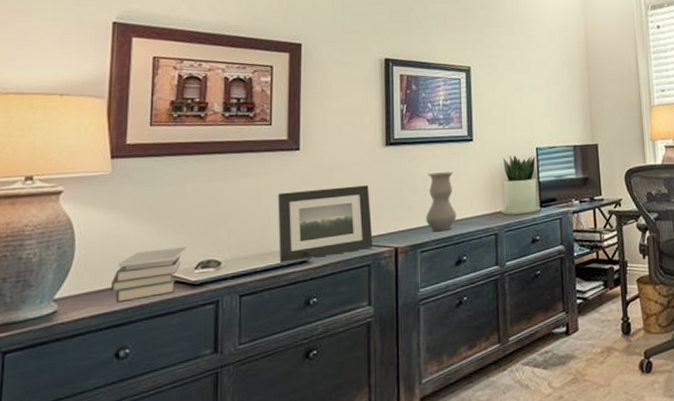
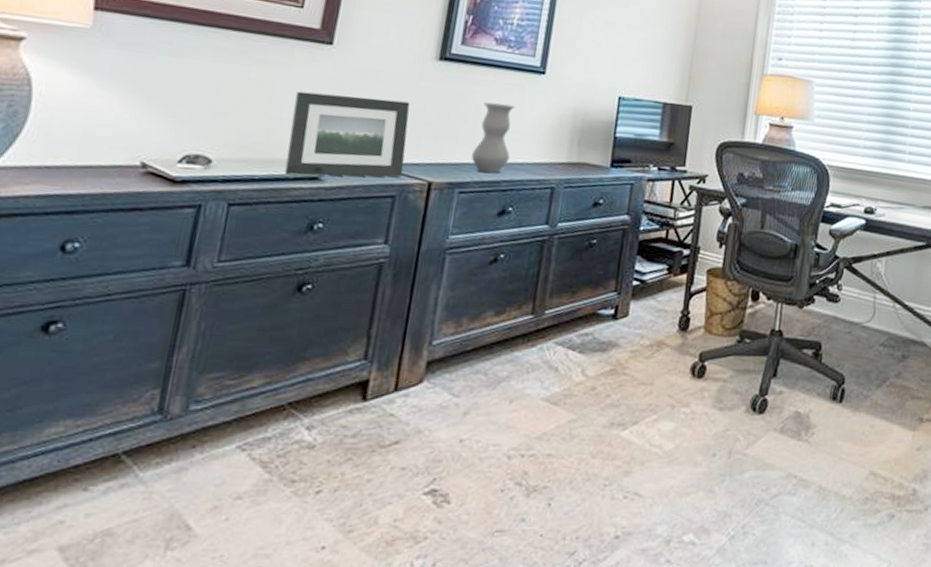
books: present [111,247,187,302] -> none [68,129,172,186]
planter: present [501,155,541,216] -> none [563,100,616,173]

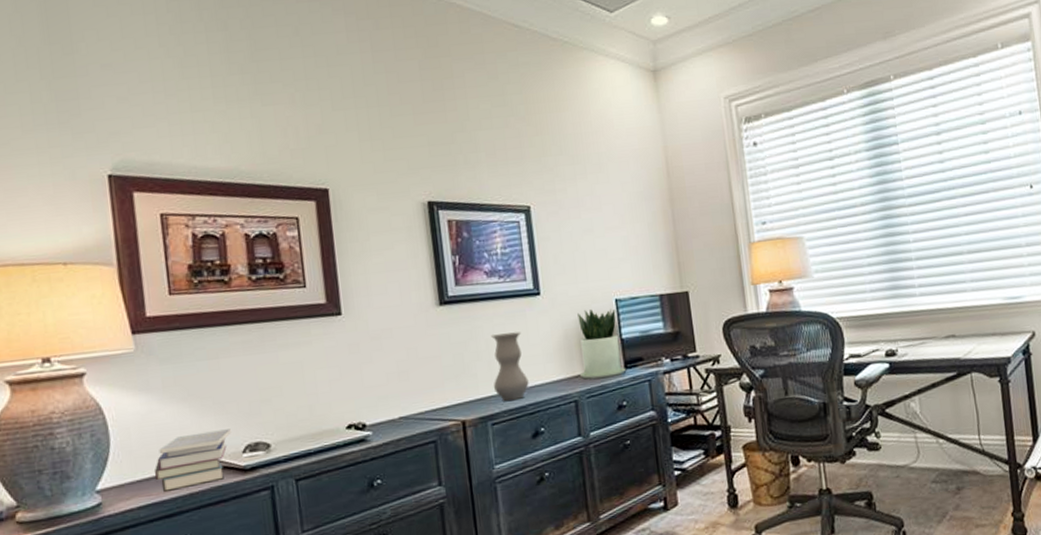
books: none [68,129,172,186] -> present [155,429,231,492]
picture frame: present [284,91,410,177] -> none [322,351,437,443]
planter: none [563,100,616,173] -> present [577,309,627,380]

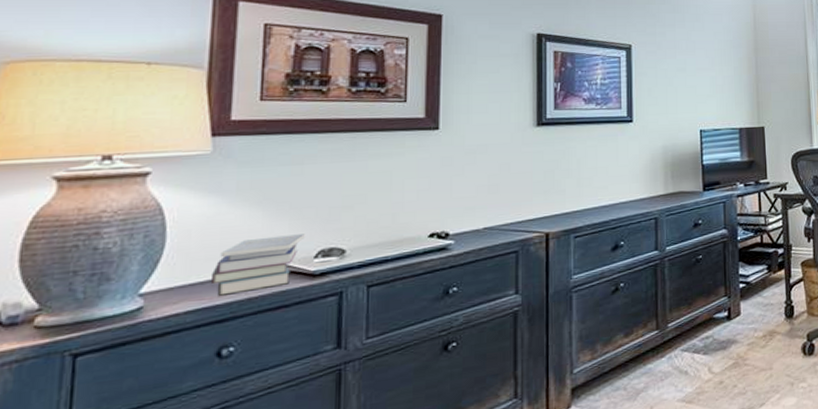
vase: present [491,331,529,402] -> none [579,154,614,216]
planter: present [577,309,627,380] -> none [661,138,705,200]

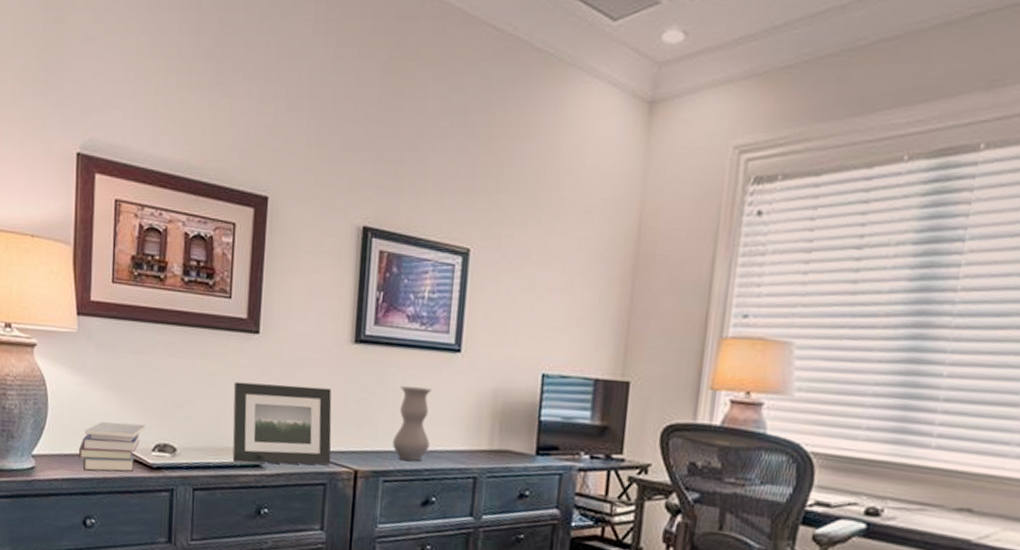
picture frame: none [412,167,522,251] -> present [232,382,332,465]
vase: none [579,154,614,216] -> present [392,386,433,462]

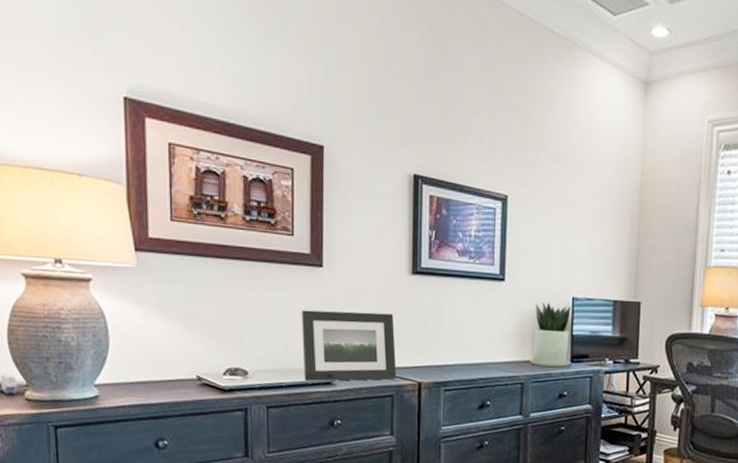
books: present [79,422,145,472] -> none [146,350,215,397]
vase: present [392,386,433,462] -> none [450,310,483,373]
planter: none [484,379,540,462] -> present [529,302,572,368]

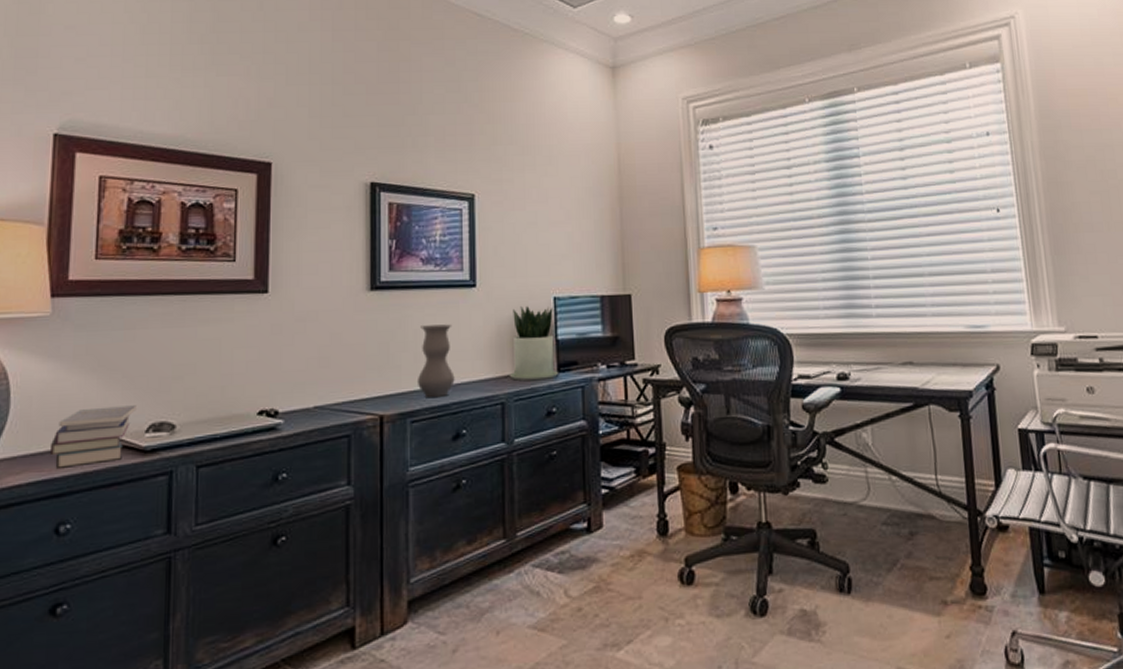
books: none [146,350,215,397] -> present [51,405,136,468]
picture frame: present [301,310,397,382] -> none [241,338,354,430]
vase: none [450,310,483,373] -> present [416,324,455,398]

